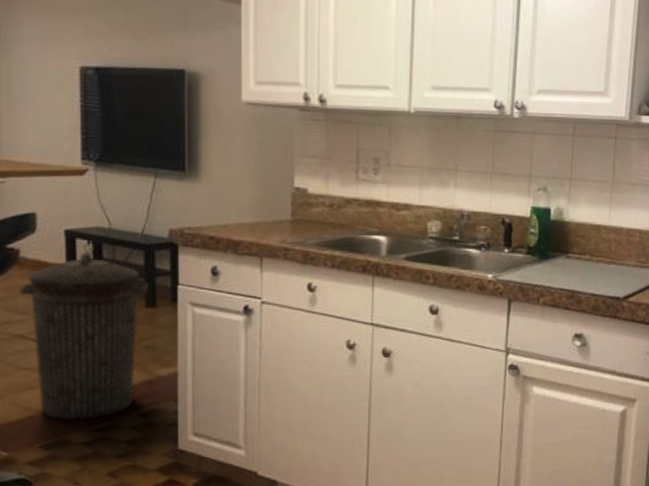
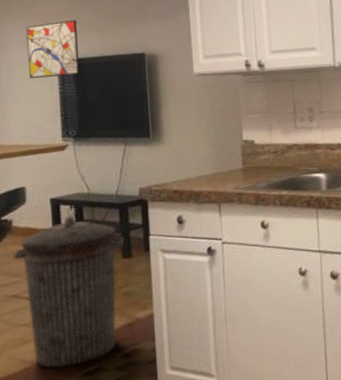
wall art: none [44,18,106,87] -> present [26,19,80,79]

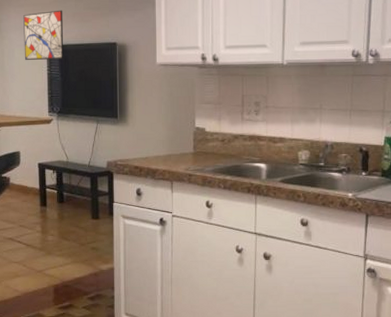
trash can: present [13,216,125,368] -> none [10,179,94,300]

